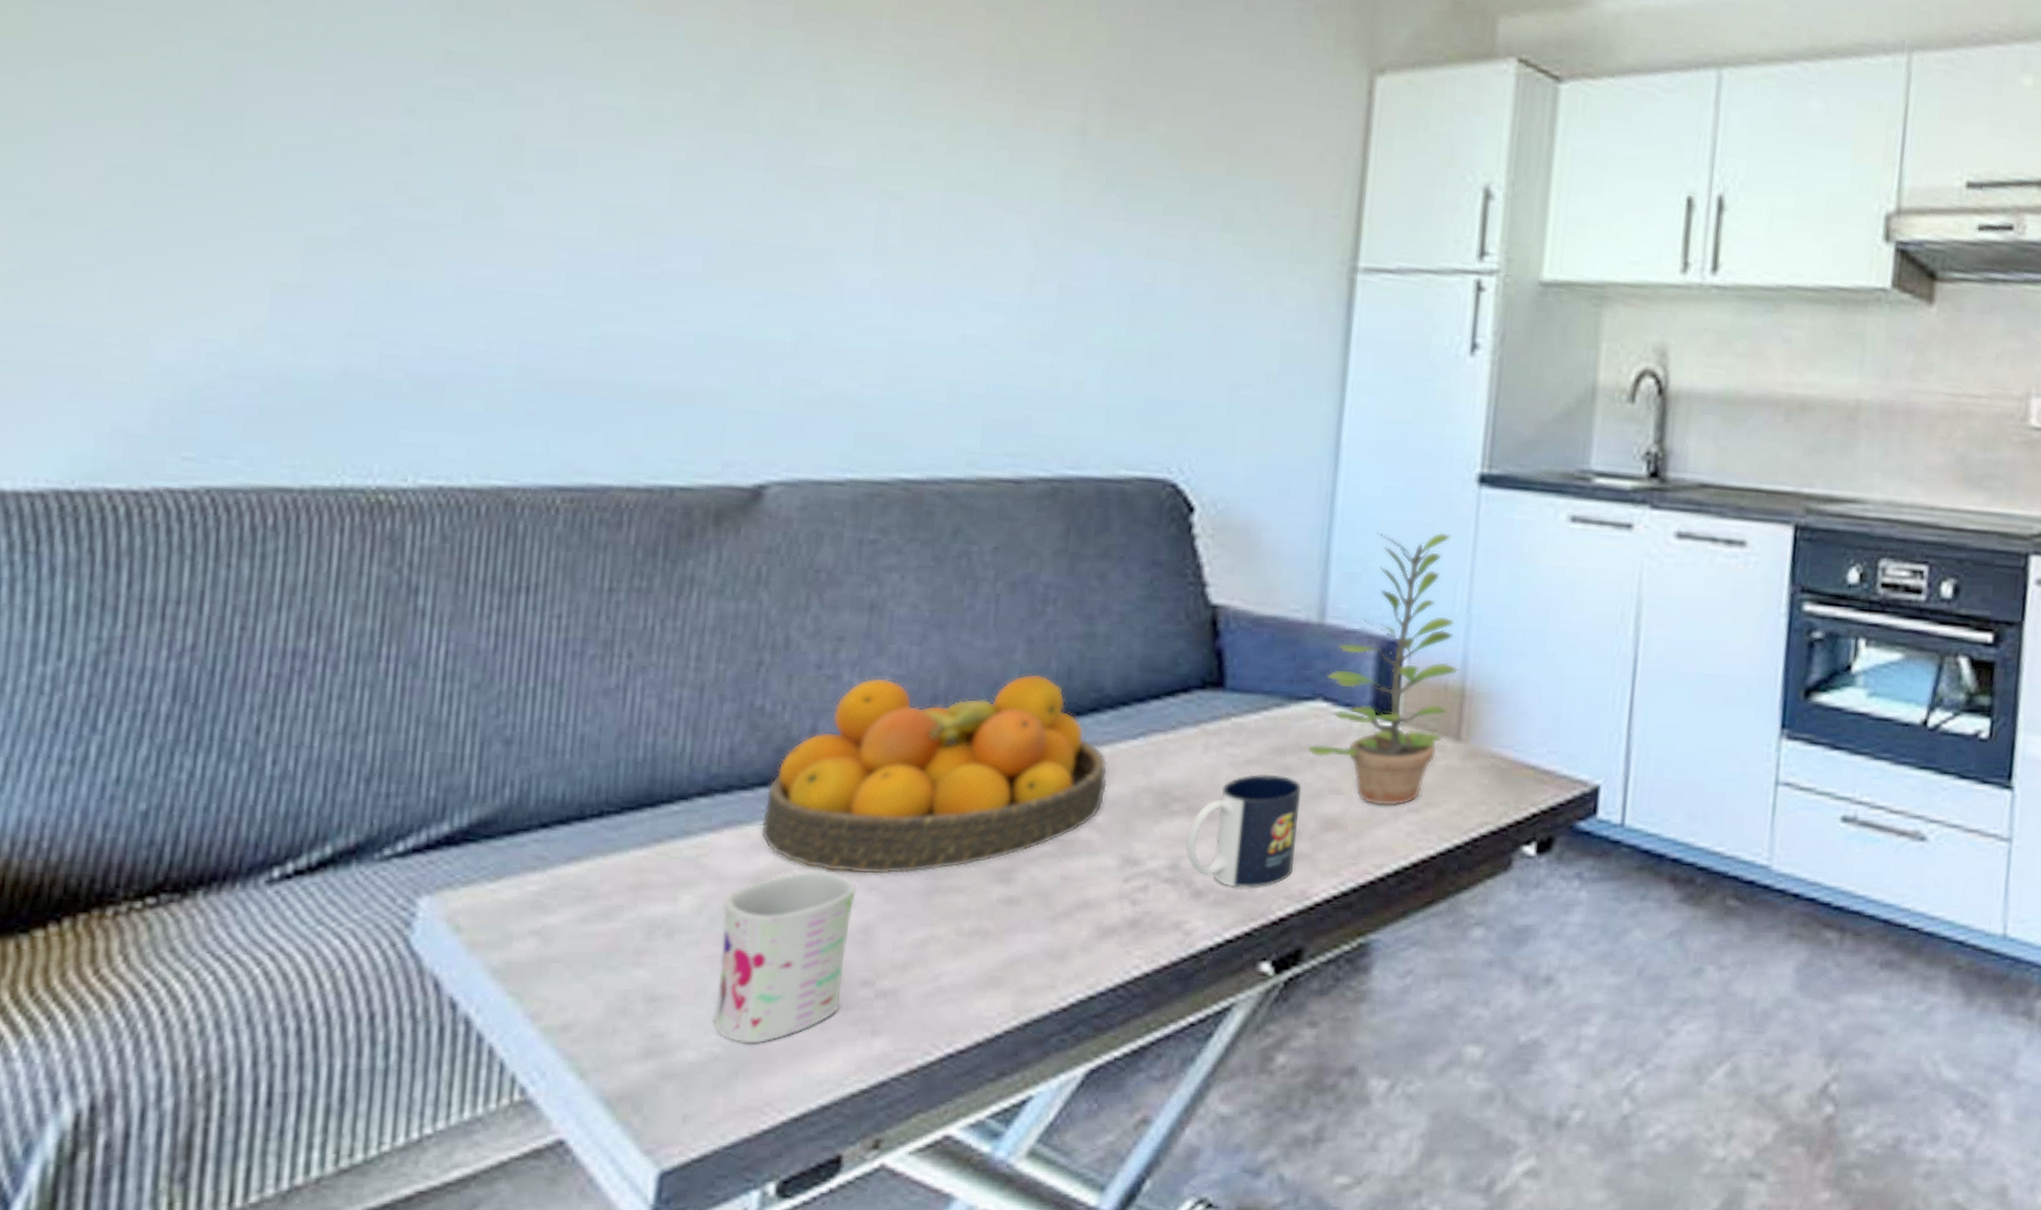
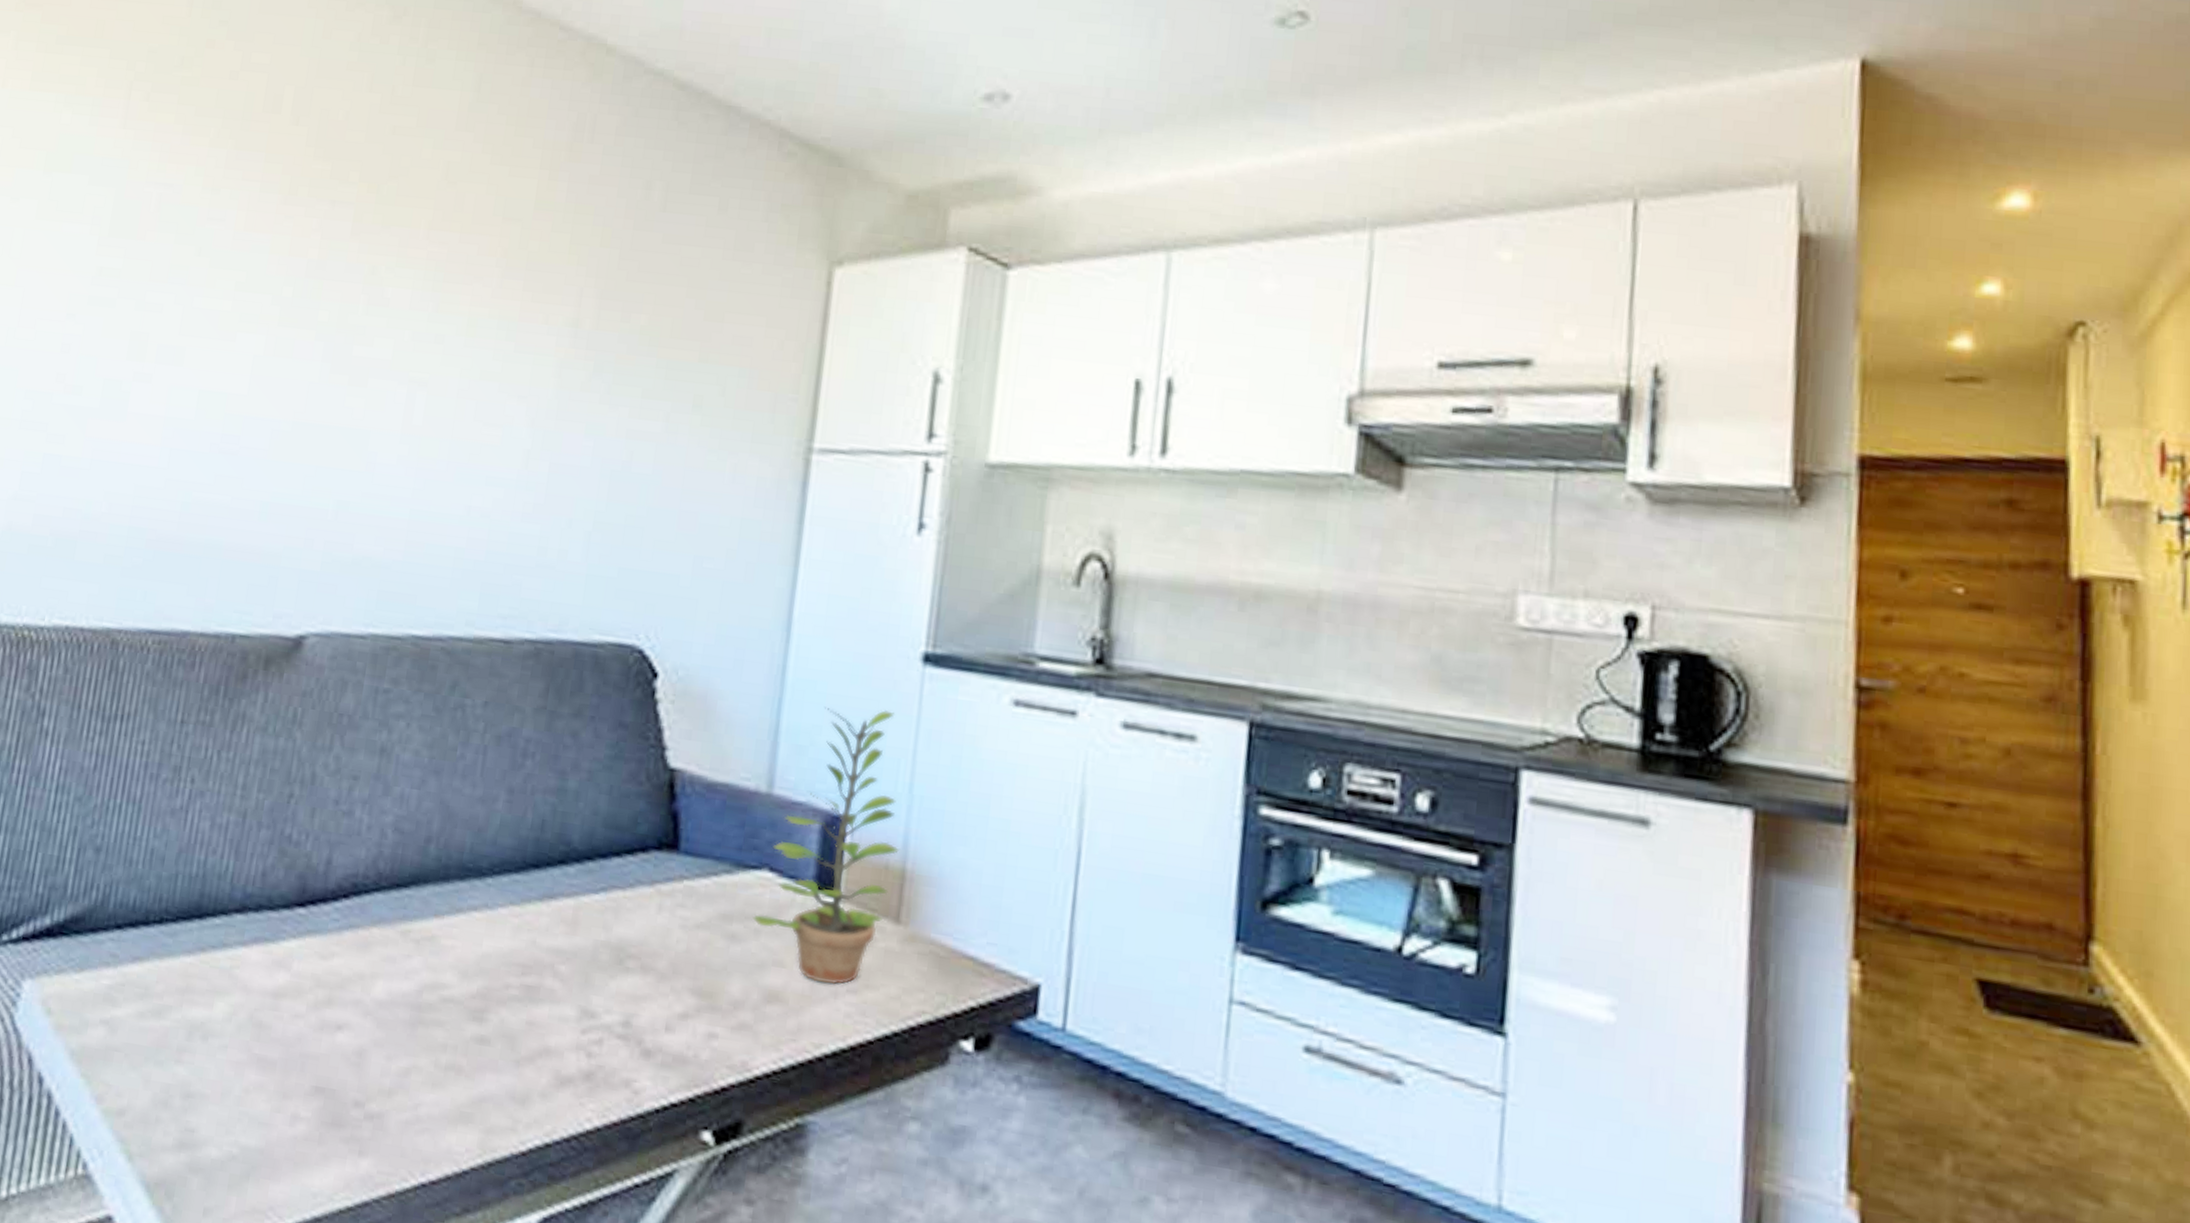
mug: present [713,870,857,1044] -> none [233,990,355,1149]
fruit bowl: present [760,674,1108,875] -> none [281,816,572,1003]
mug: present [1186,773,1302,888] -> none [638,938,747,1054]

